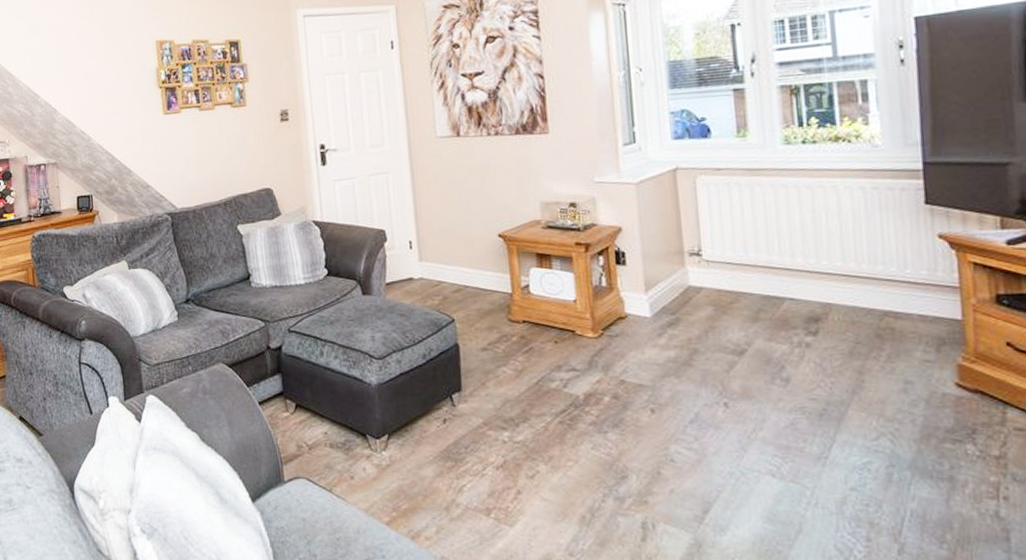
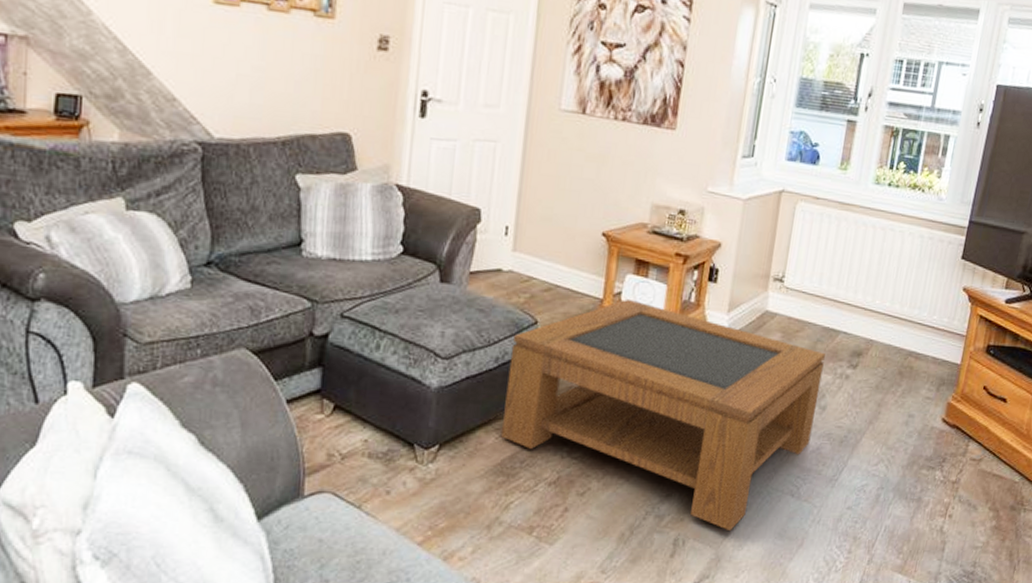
coffee table: none [435,290,780,515] -> present [501,298,825,532]

